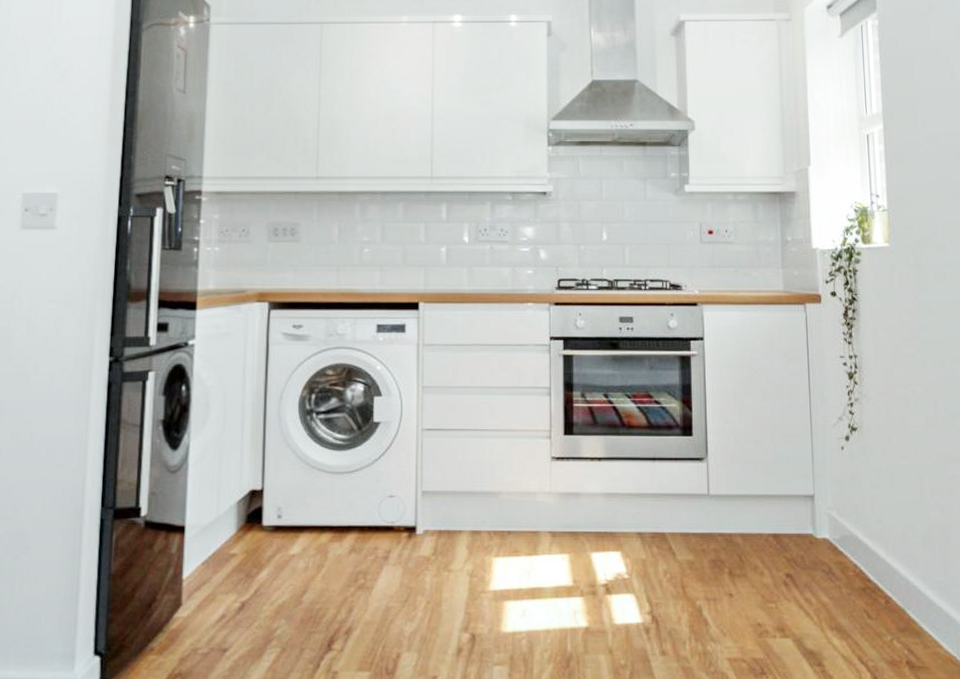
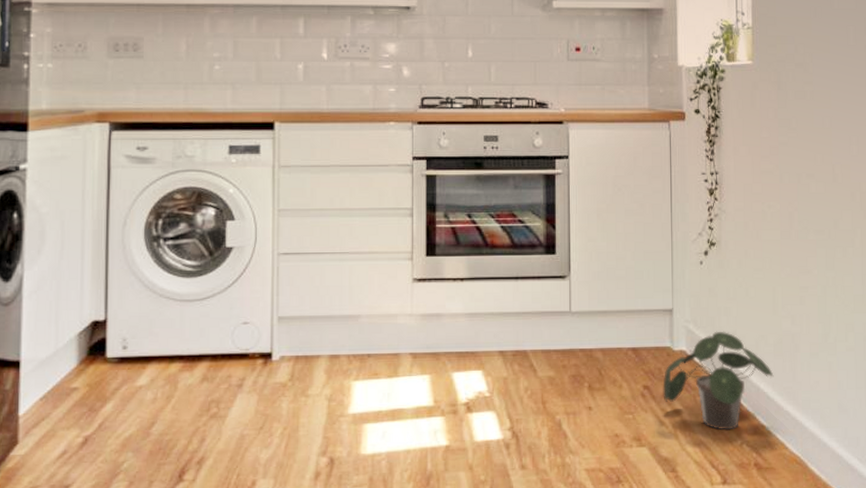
potted plant: none [806,519,924,625] -> present [663,331,774,431]

